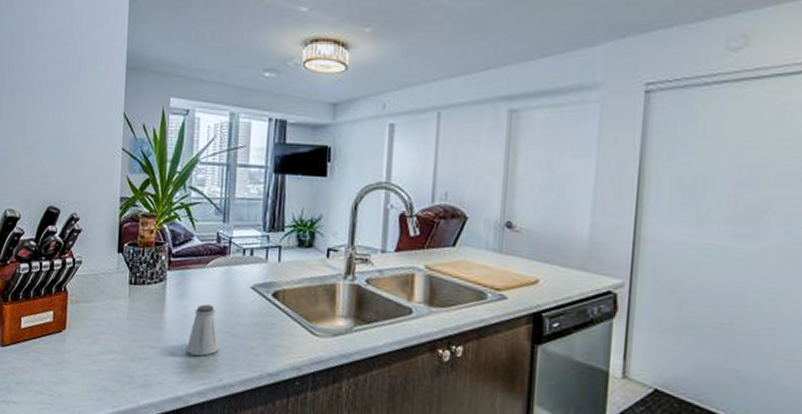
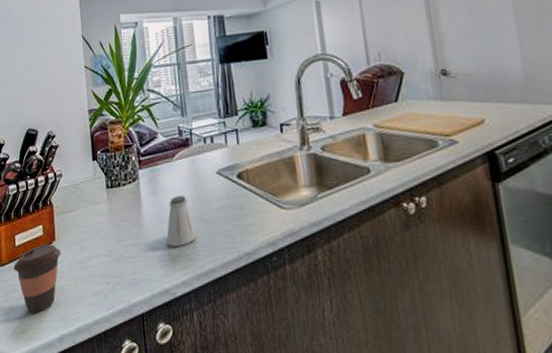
coffee cup: none [16,331,71,400] -> present [14,244,62,313]

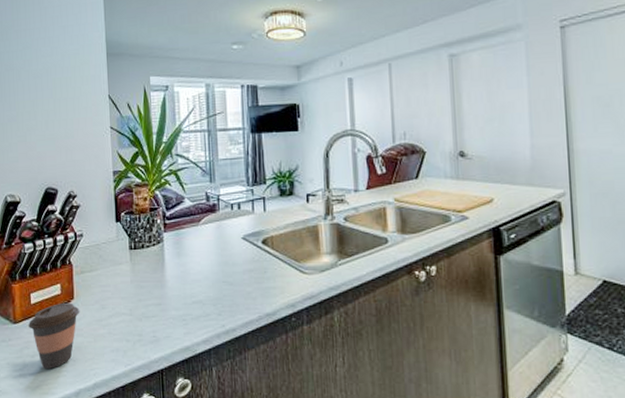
saltshaker: present [166,195,197,246] -> none [188,259,219,306]

